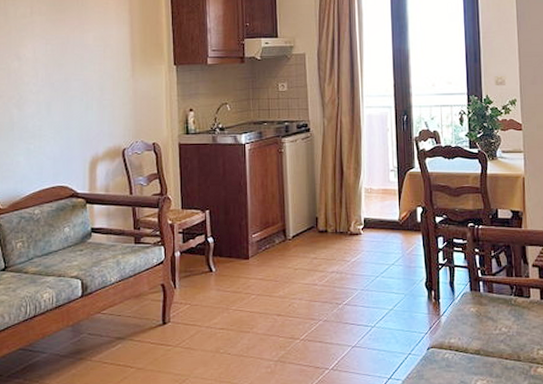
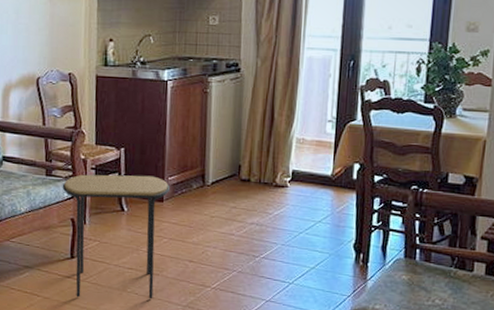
side table: none [151,234,255,365] -> present [62,174,171,299]

